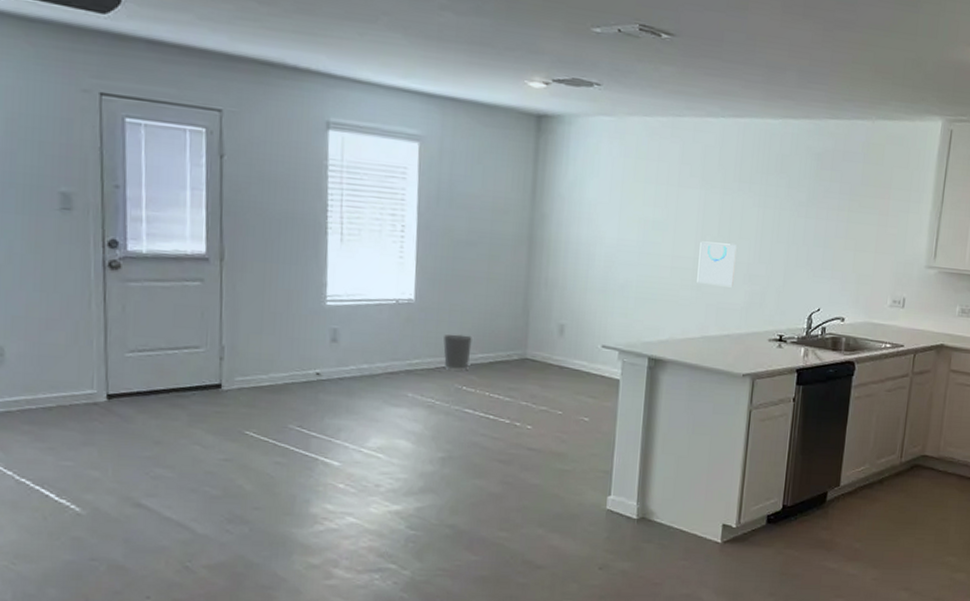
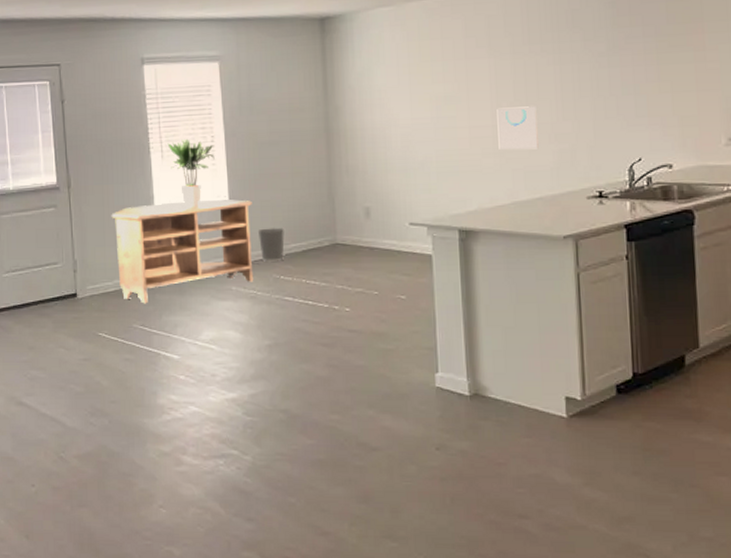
tv stand: none [272,292,440,403] -> present [111,199,254,304]
potted plant: none [349,223,403,302] -> present [167,138,215,208]

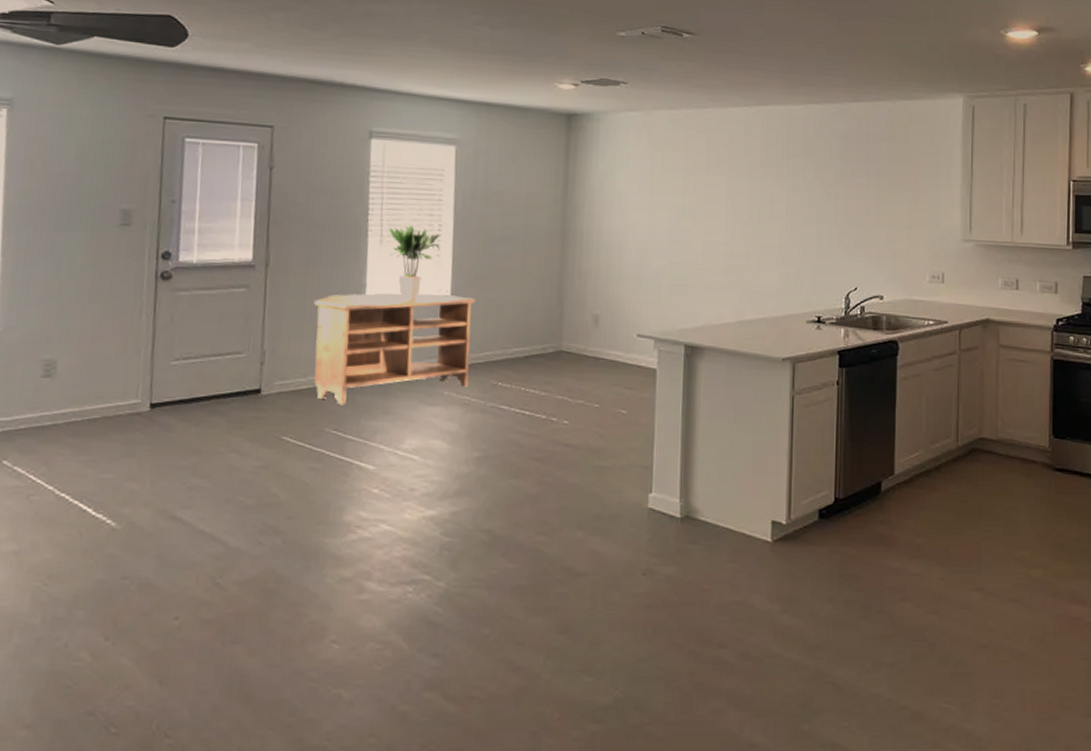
wastebasket: present [257,227,285,262] -> none [478,329,507,366]
wall art: present [497,106,539,150] -> none [730,226,768,270]

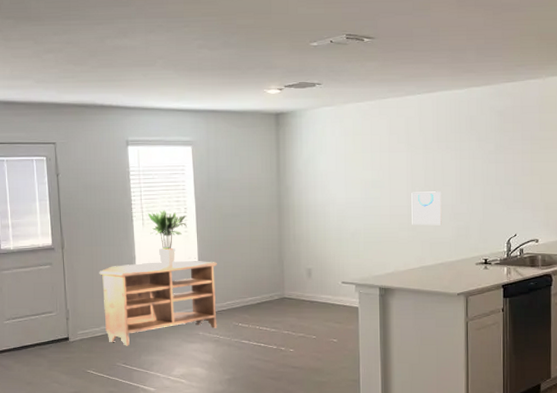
wall art: none [730,226,768,270] -> present [411,191,442,226]

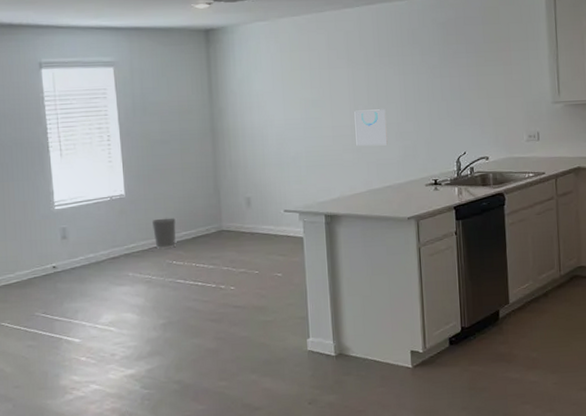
tv stand: present [99,261,217,346] -> none [12,193,149,293]
potted plant: present [147,209,187,267] -> none [66,138,111,202]
wastebasket: none [221,284,243,312] -> present [151,217,176,249]

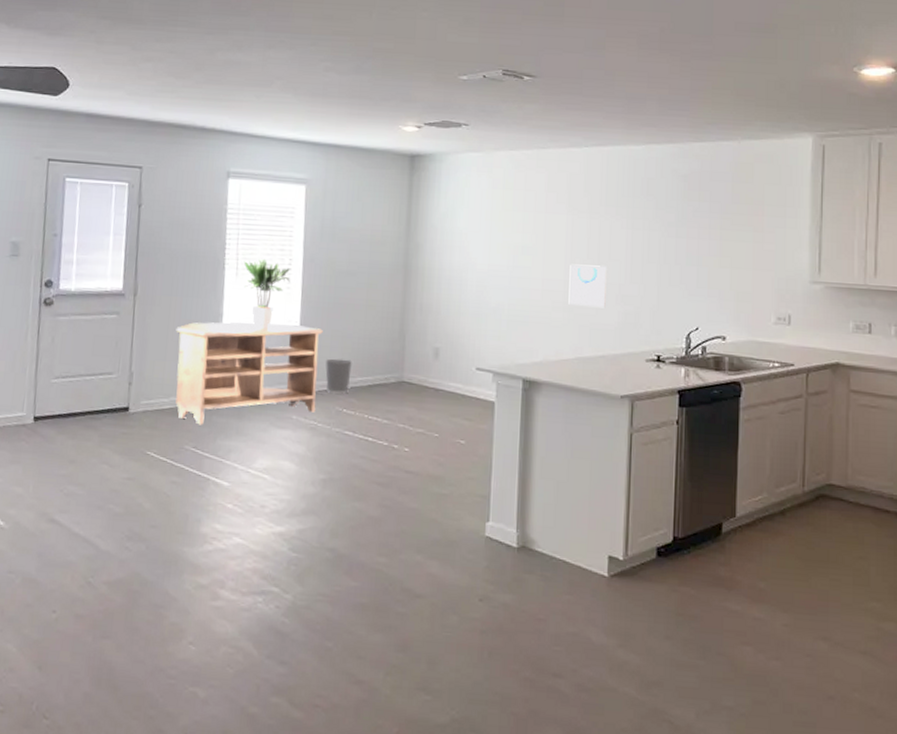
tv stand: none [12,193,149,293] -> present [176,321,323,425]
potted plant: none [66,138,111,202] -> present [243,258,290,330]

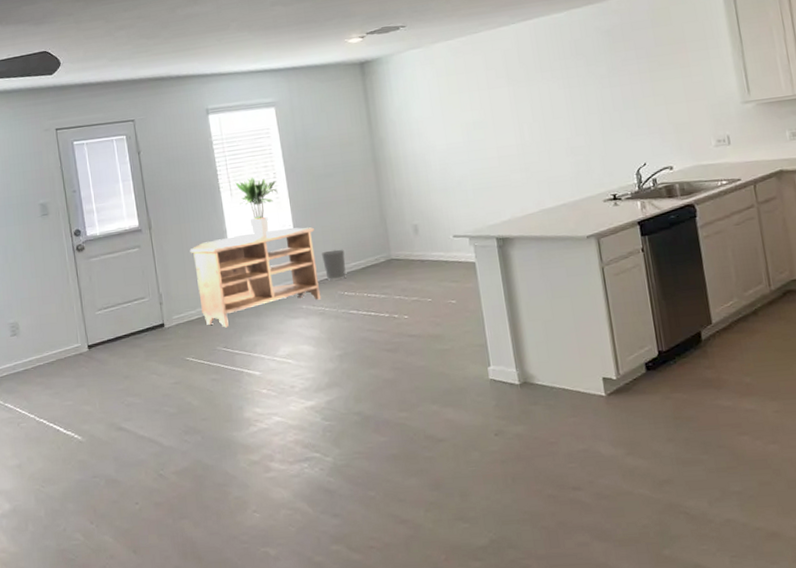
wall art: present [568,264,607,308] -> none [519,125,558,165]

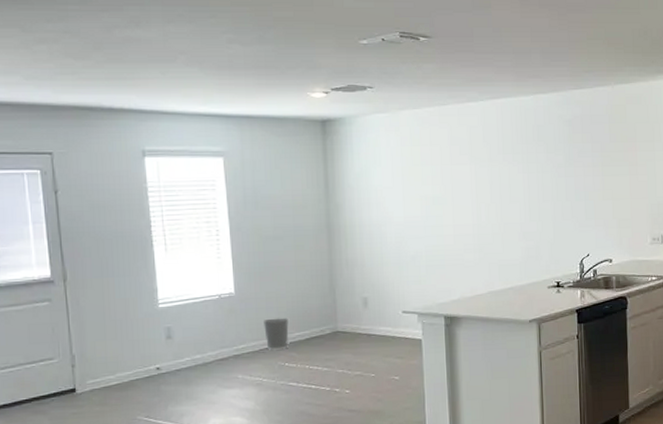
tv stand: present [190,227,321,328] -> none [112,292,259,396]
potted plant: present [235,177,278,238] -> none [171,232,220,300]

